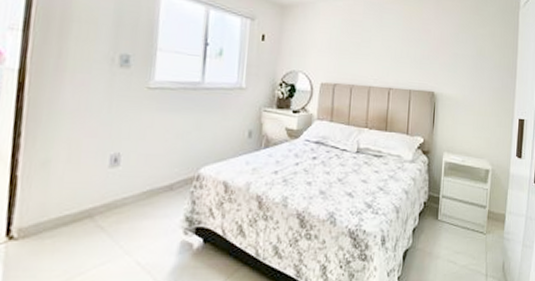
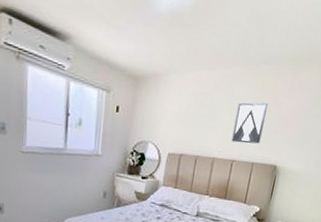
wall art: none [386,29,417,70] -> present [231,102,268,144]

